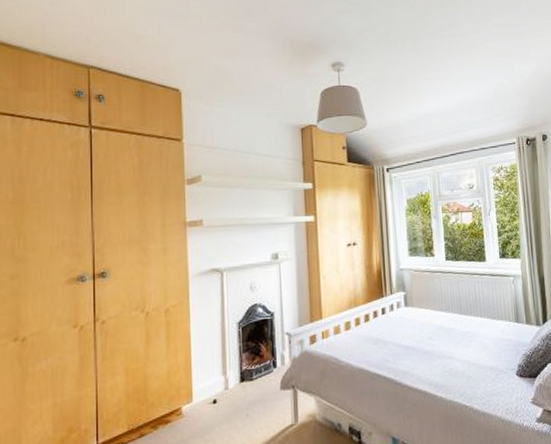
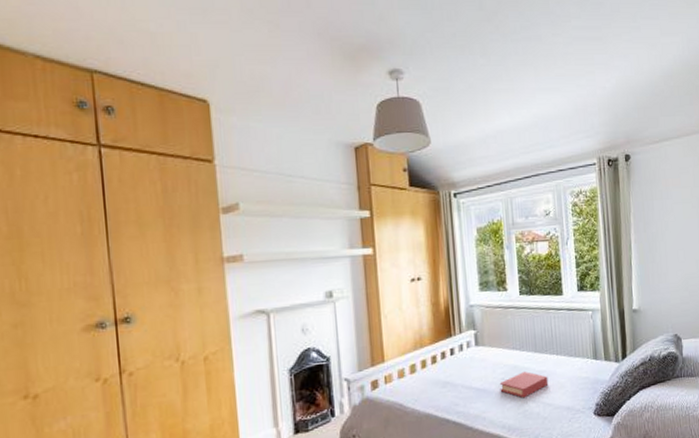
book: none [427,332,473,357] -> present [499,371,549,399]

